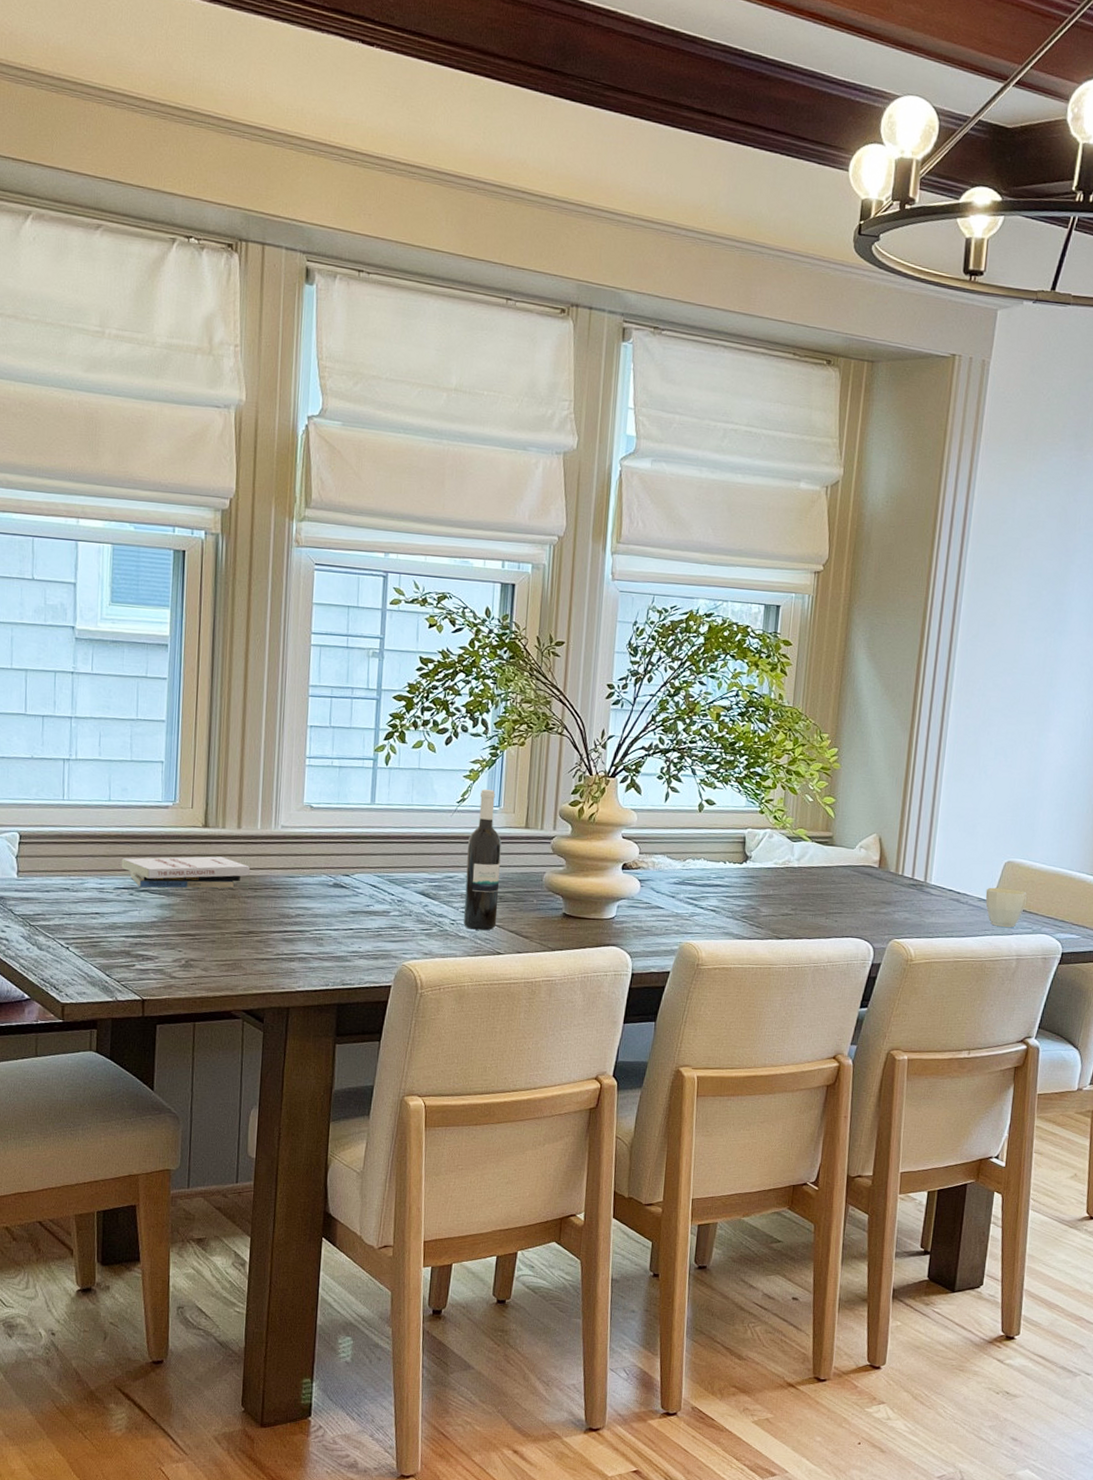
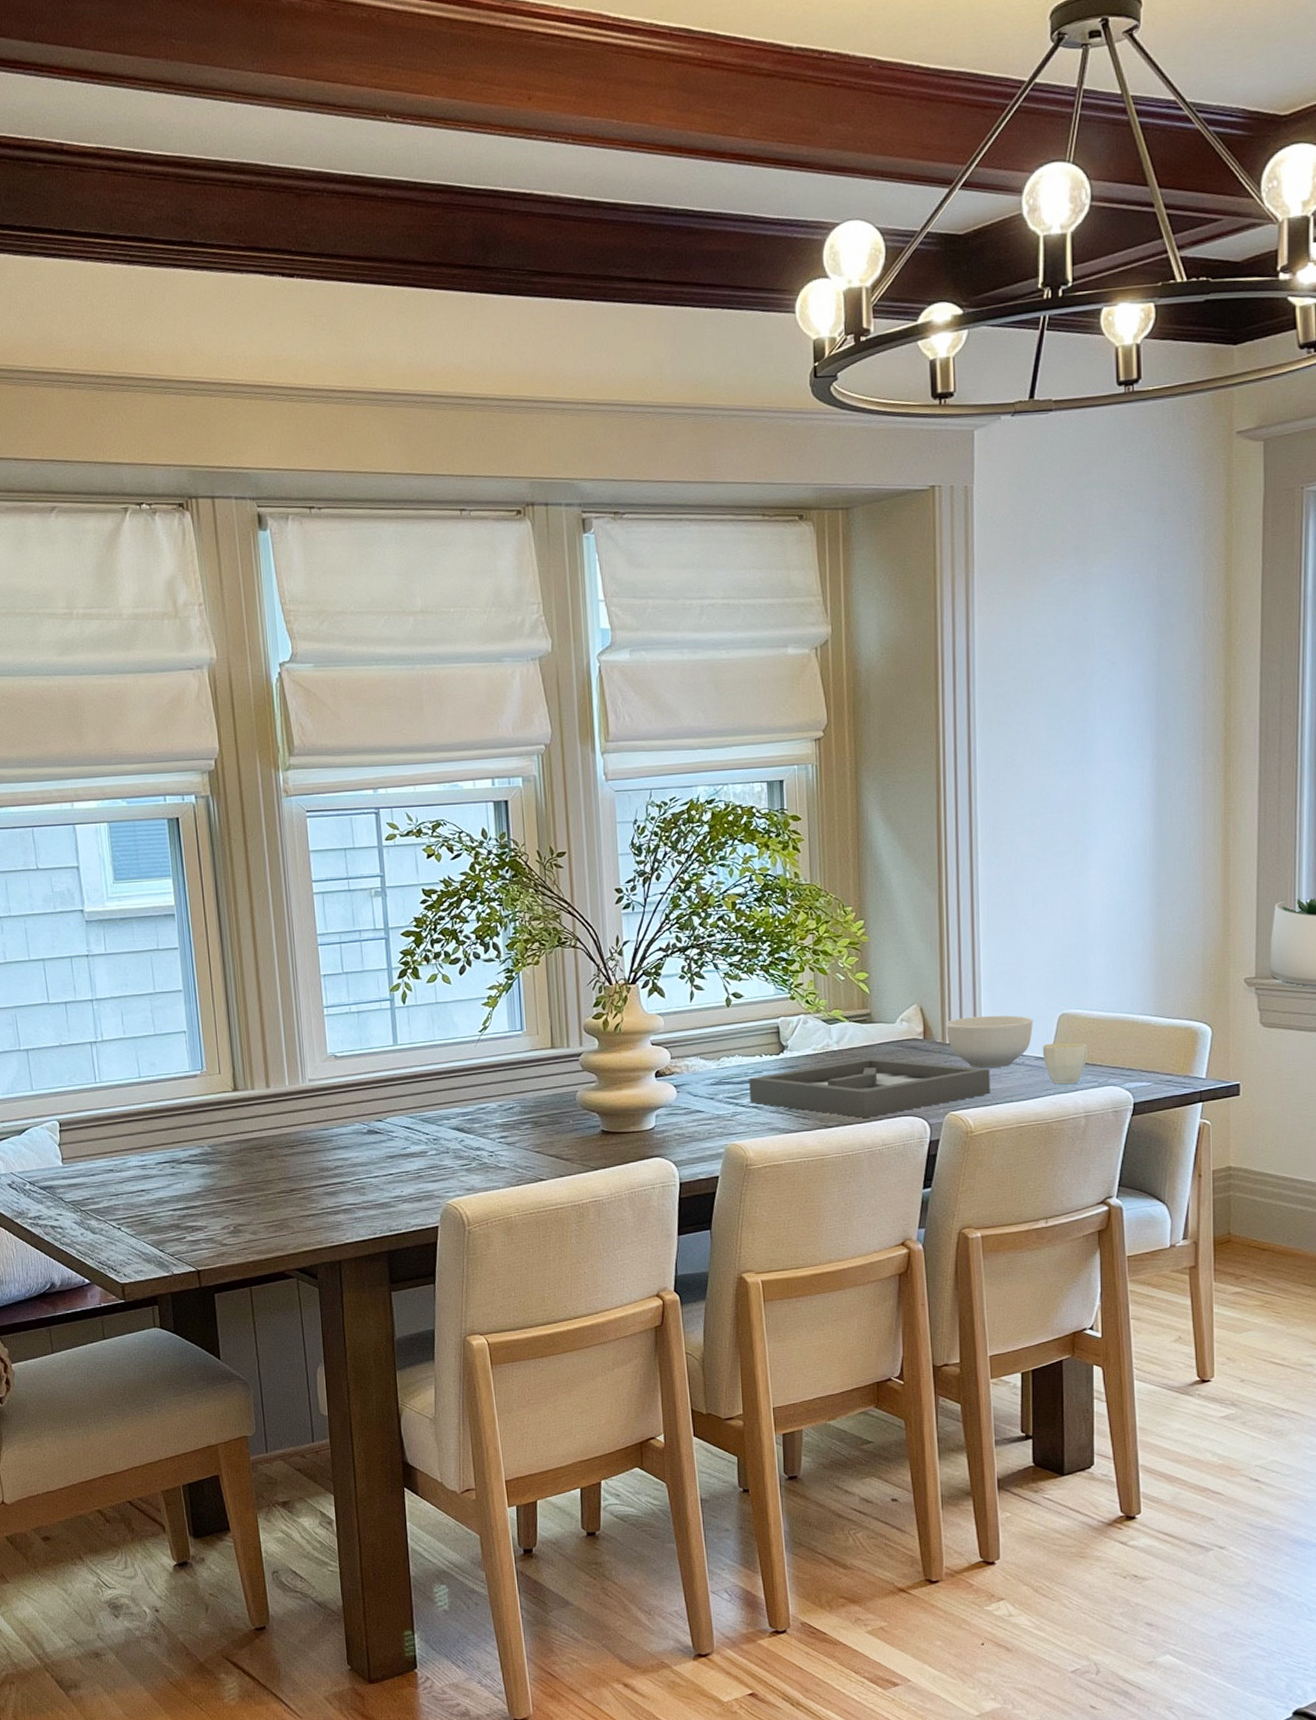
books: present [121,856,251,889] -> none [158,1118,285,1159]
wine bottle: present [463,788,502,931] -> none [496,1013,535,1159]
decorative tray: none [709,878,936,934] -> present [749,1057,991,1118]
bowl: none [900,852,982,904] -> present [945,1015,1034,1068]

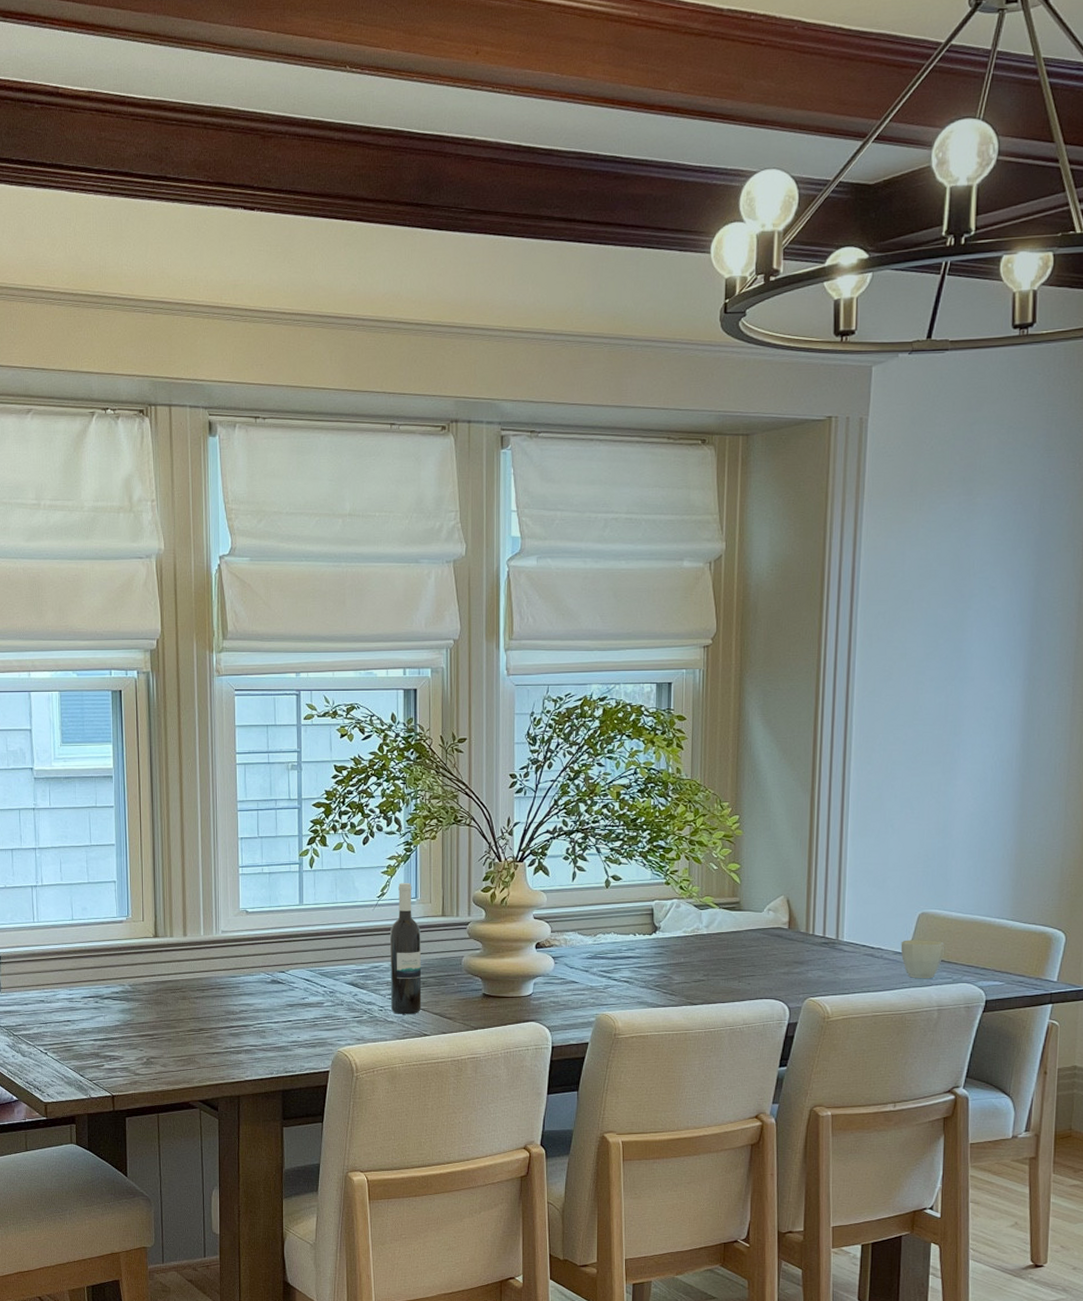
wine bottle: none [496,1013,535,1159] -> present [390,882,422,1014]
decorative tray: present [749,1057,991,1118] -> none [622,943,850,998]
bowl: present [945,1015,1034,1068] -> none [809,910,895,959]

